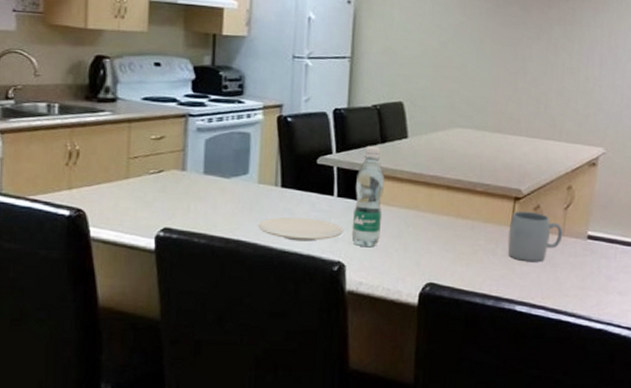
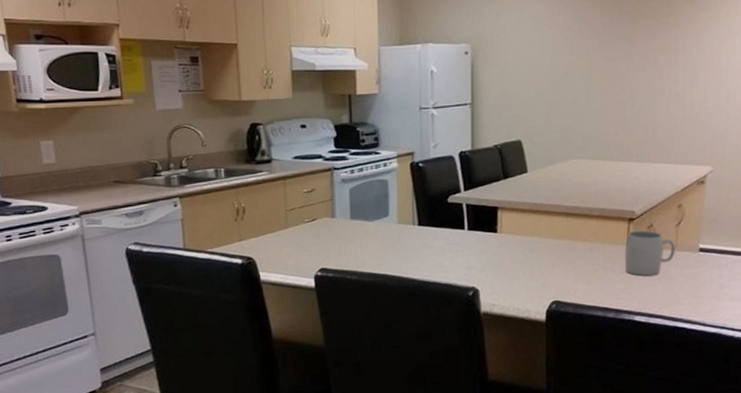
plate: present [257,217,344,242] -> none [400,251,476,272]
bottle: present [351,146,385,247] -> none [482,182,510,272]

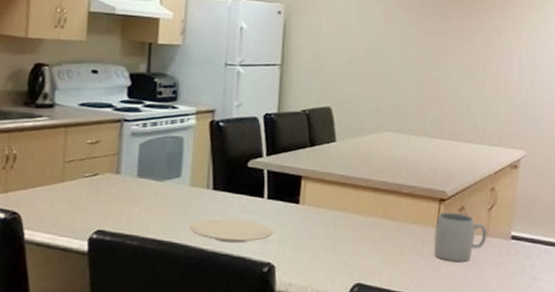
plate: none [400,251,476,272] -> present [189,219,274,243]

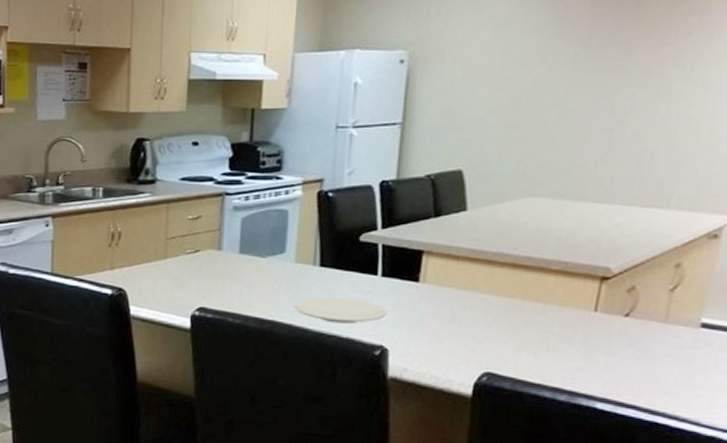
mug: present [433,212,487,261] -> none [588,293,666,352]

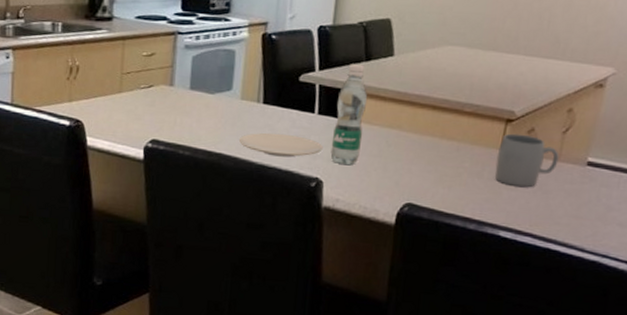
bottle: none [396,221,438,331] -> present [330,64,368,165]
mug: none [588,293,666,352] -> present [494,133,559,187]

